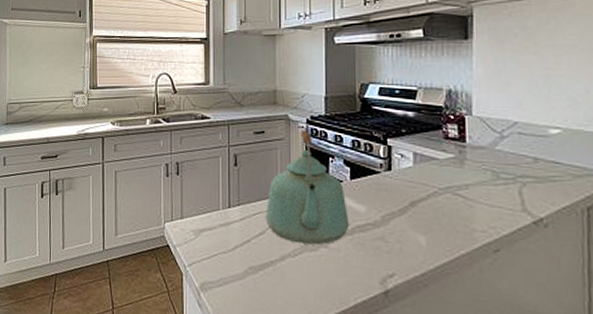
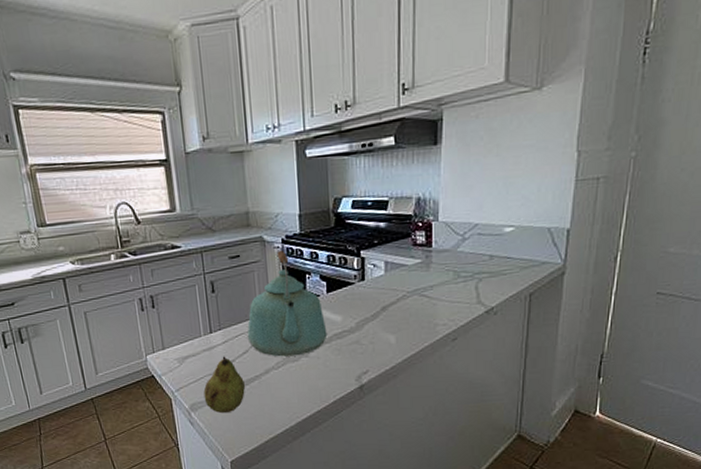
fruit: none [216,234,258,300] -> present [203,356,245,414]

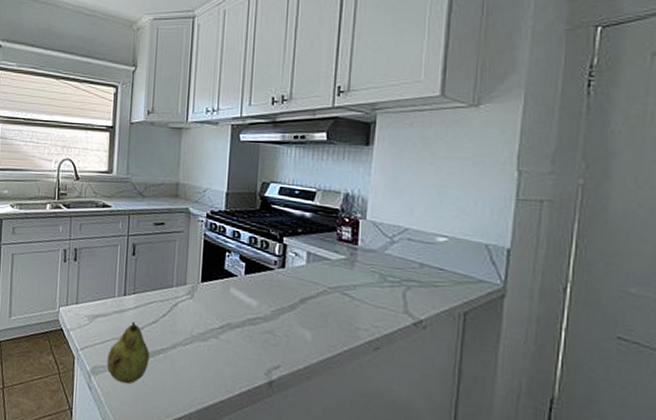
kettle: present [247,249,328,357] -> none [159,223,241,336]

